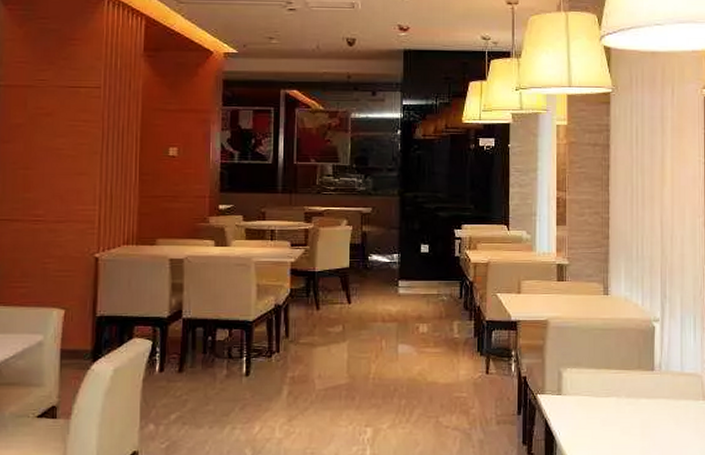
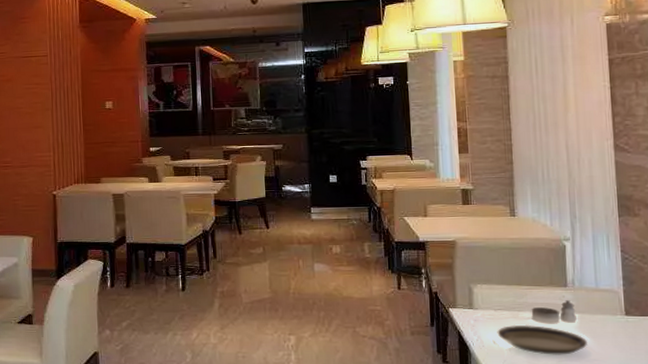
plate: none [584,411,670,444] -> present [497,324,587,355]
sugar bowl: none [618,385,661,411] -> present [531,300,577,324]

